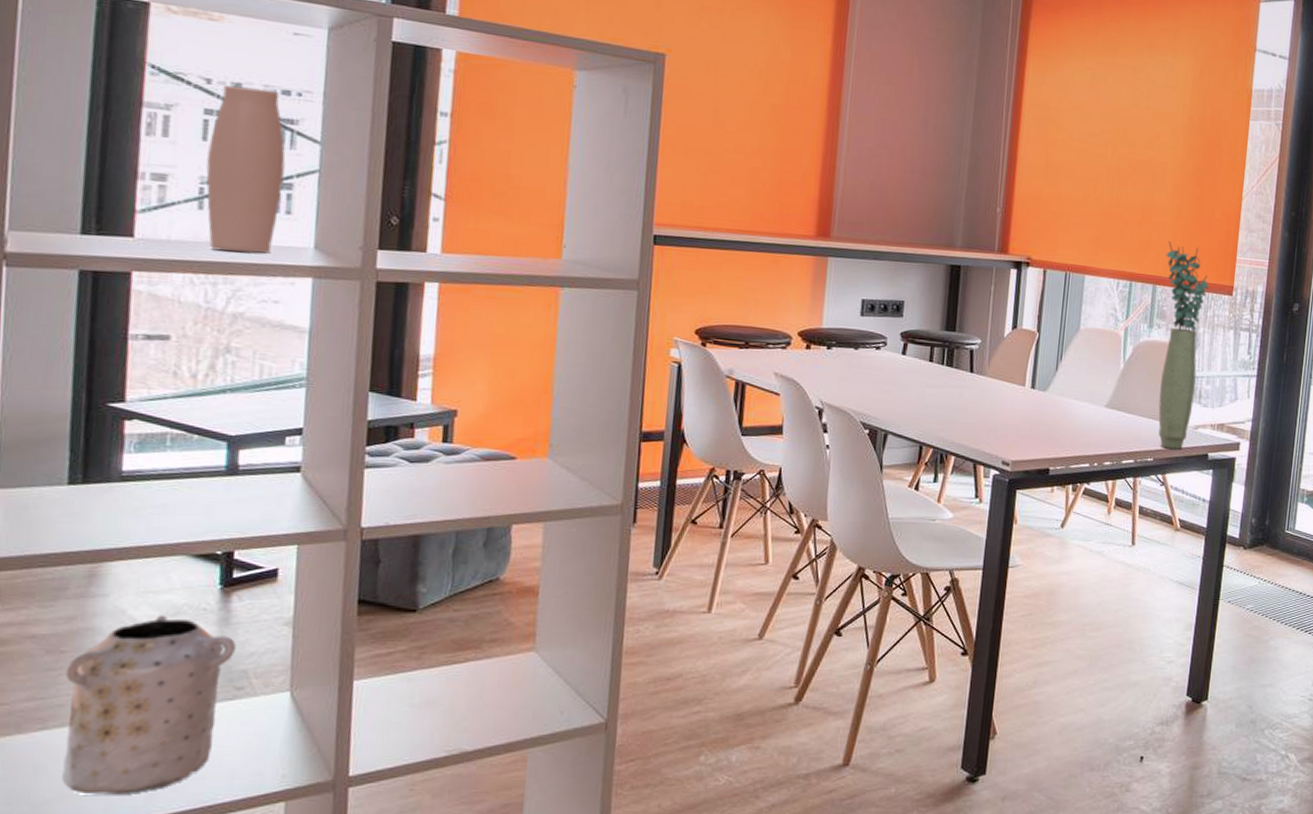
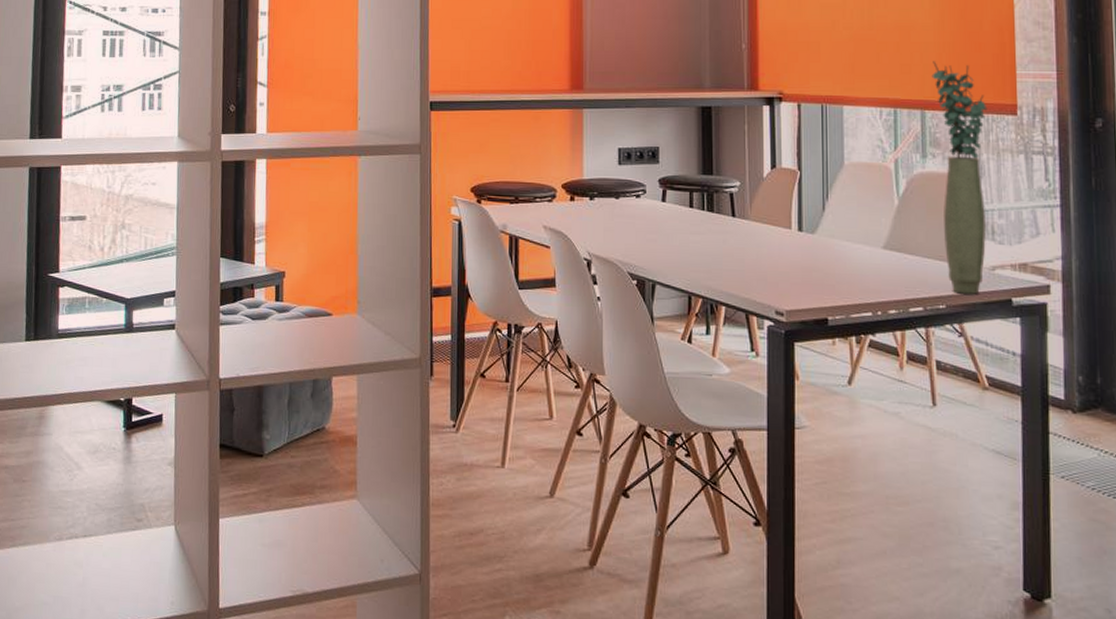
decorative pot: present [62,615,236,795] -> none [25,452,136,609]
vase: present [206,85,286,253] -> none [105,10,156,145]

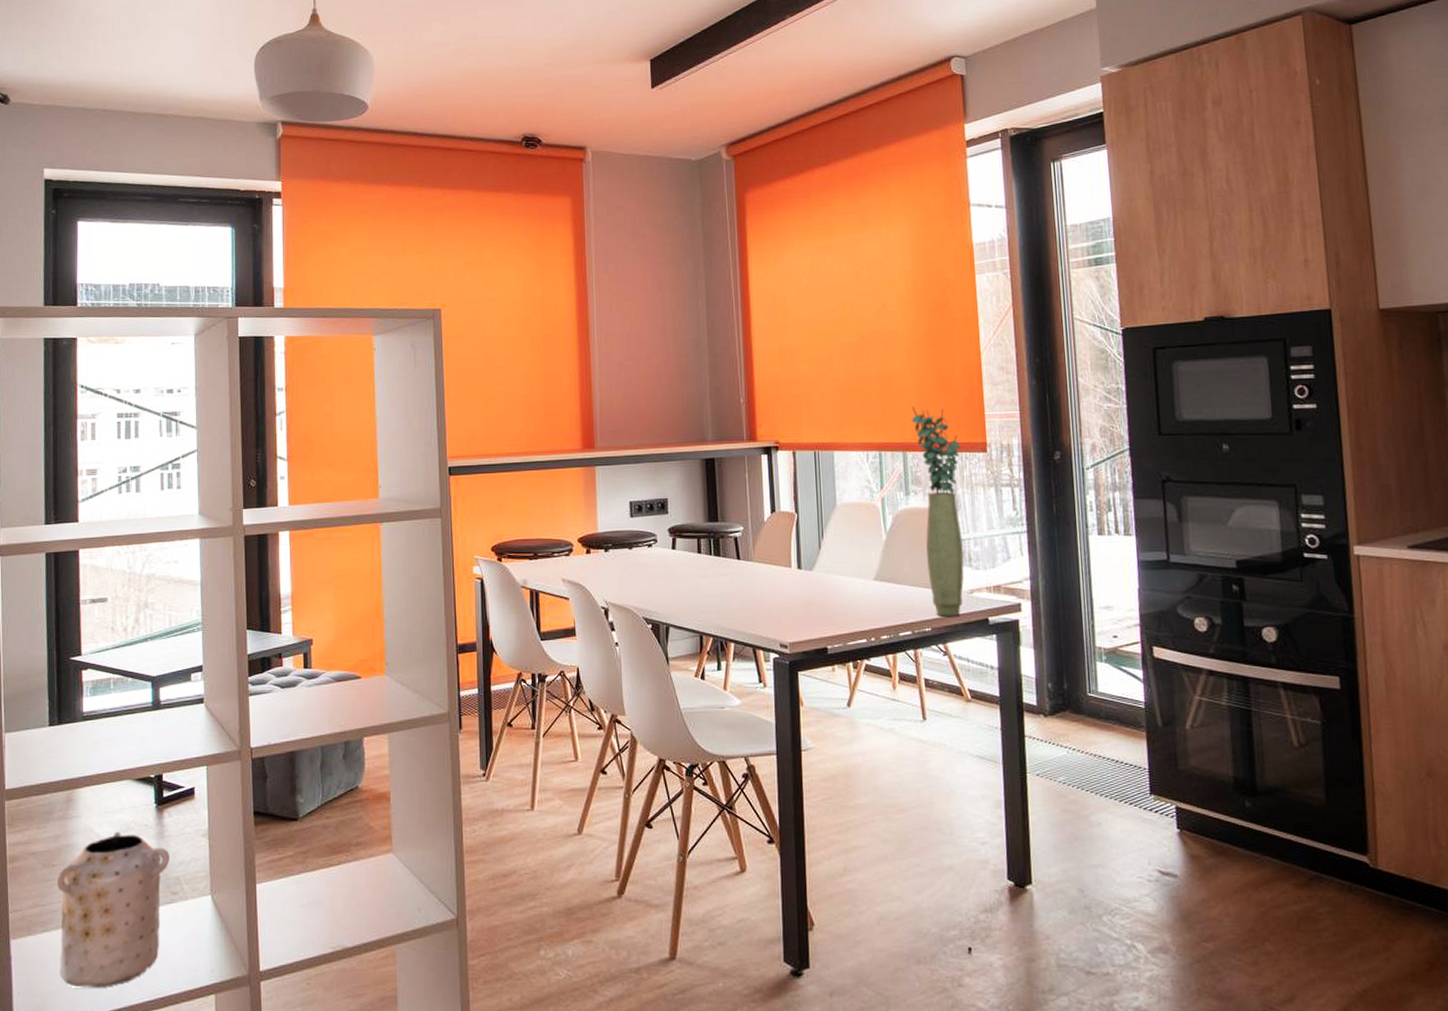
decorative pot: none [25,452,136,609] -> present [56,831,170,988]

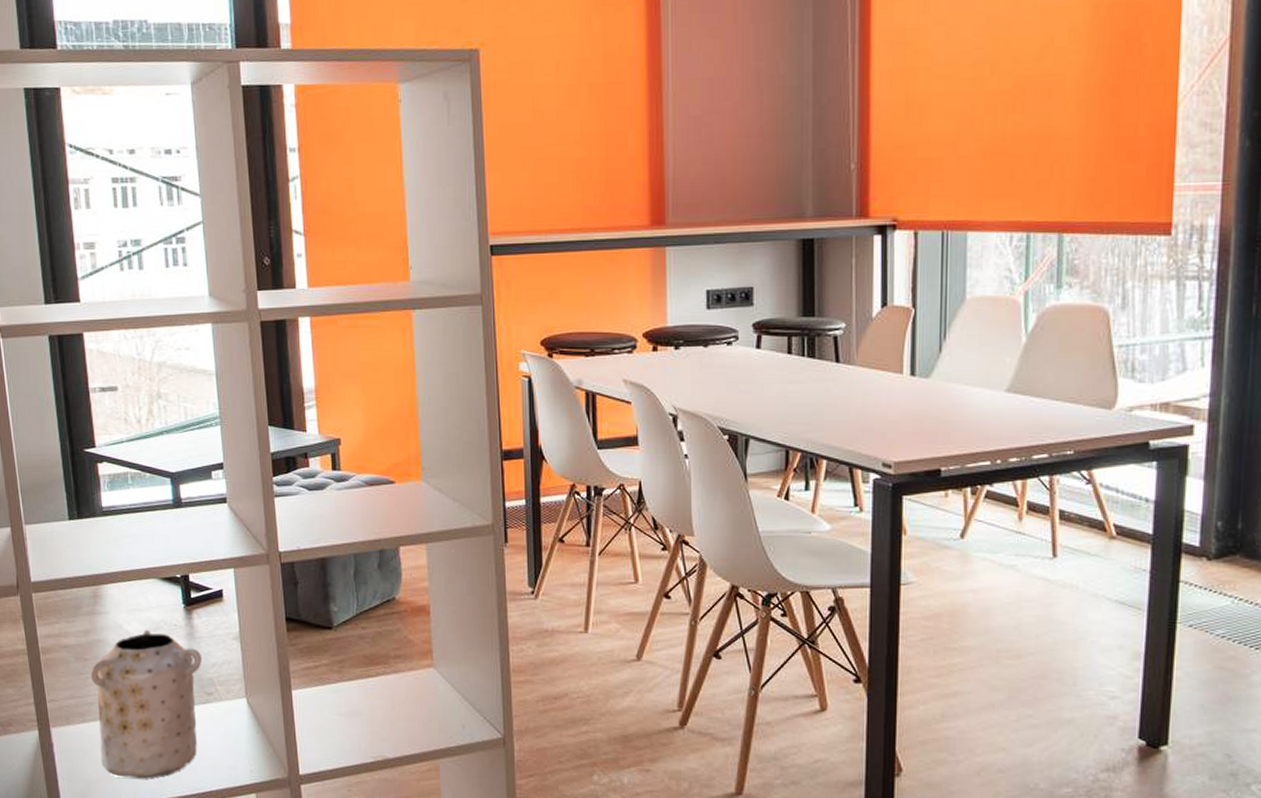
vase: present [911,406,964,617] -> none [1073,175,1137,438]

